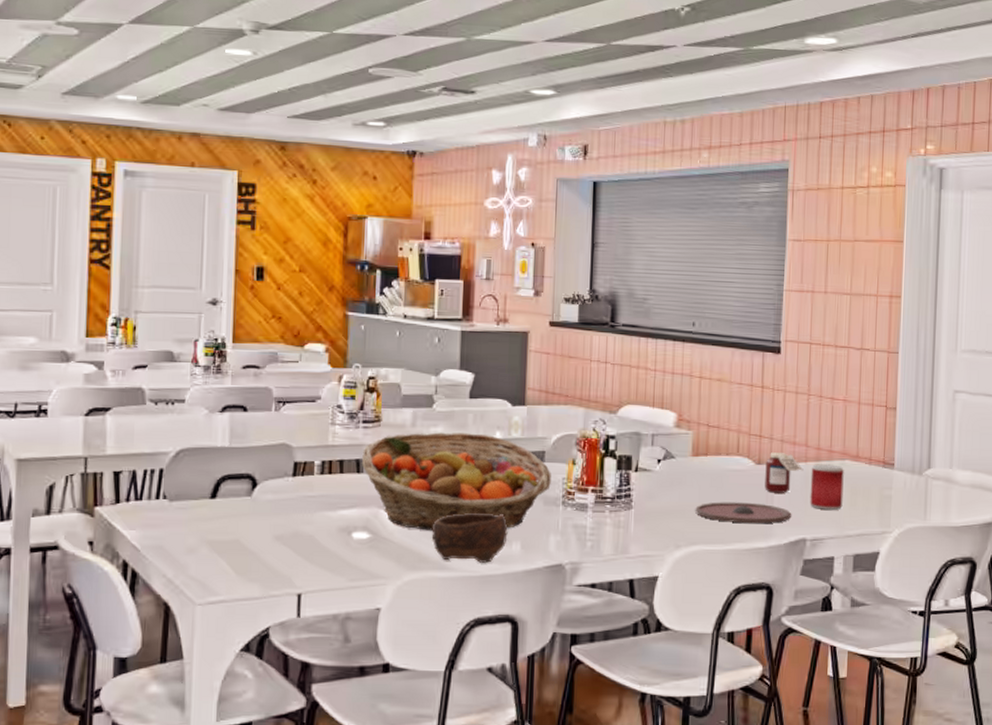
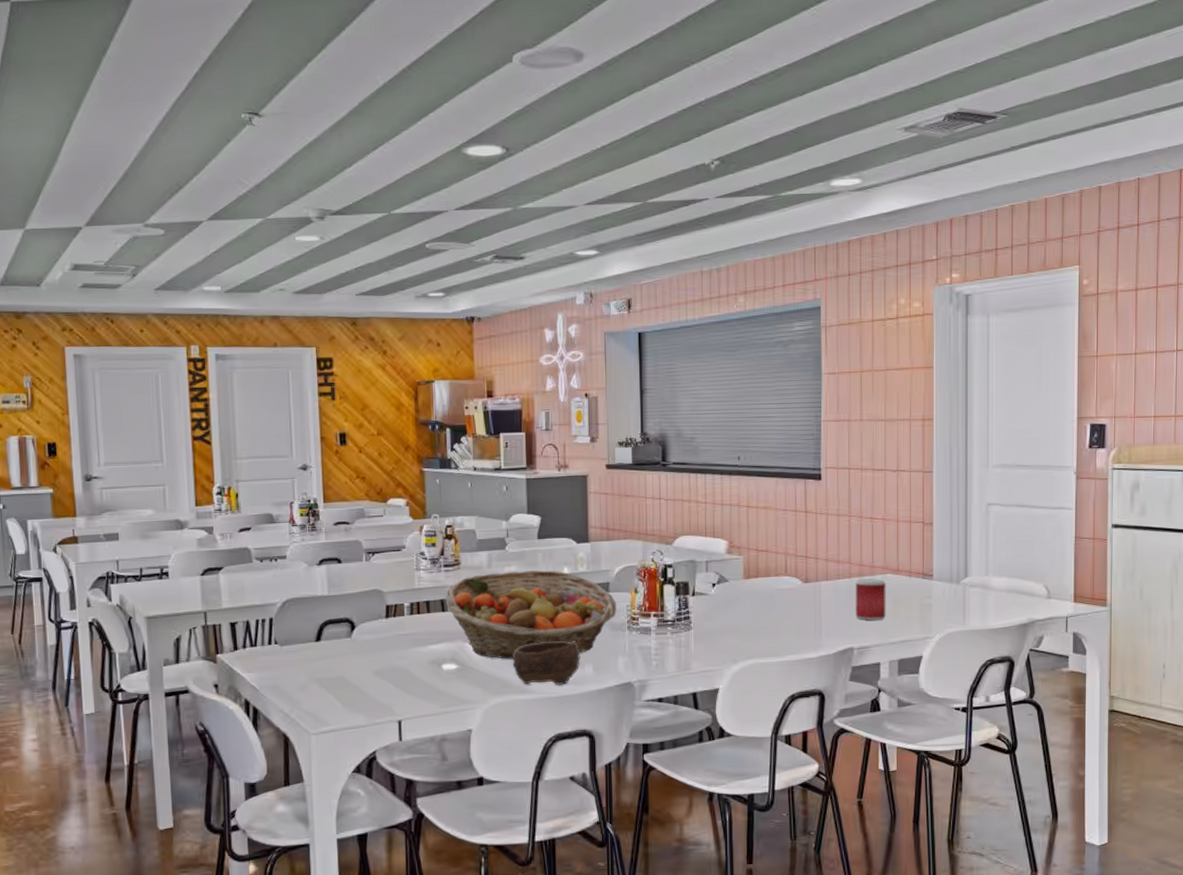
plate: present [695,502,792,524] -> none [749,618,839,637]
jar: present [765,453,804,493] -> none [812,571,848,608]

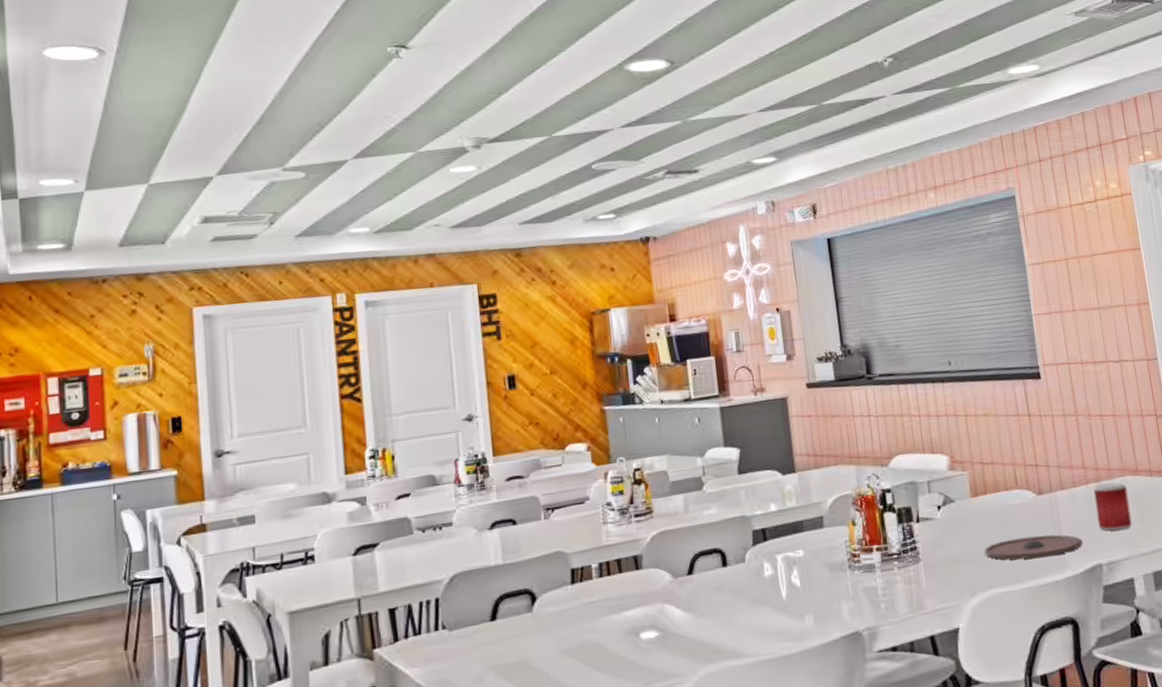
fruit basket: present [446,570,616,659] -> none [639,508,834,619]
bowl: present [512,640,580,685] -> none [720,589,799,646]
plate: none [749,618,839,637] -> present [984,534,1083,560]

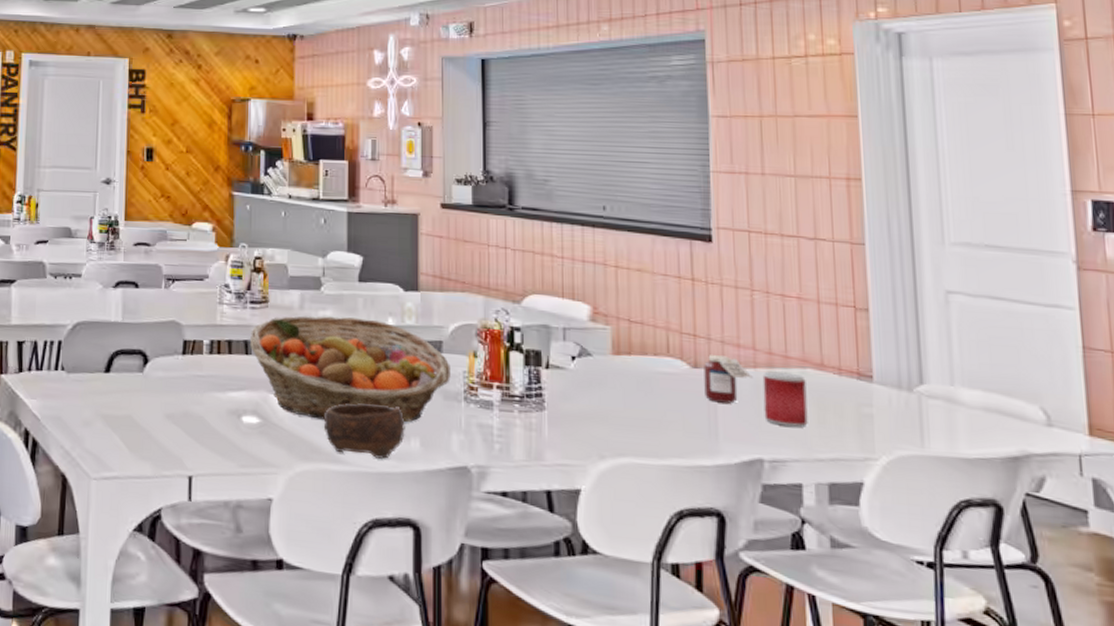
fruit basket: none [639,508,834,619] -> present [250,316,450,423]
bowl: none [720,589,799,646] -> present [323,403,405,459]
plate: present [984,534,1083,560] -> none [620,408,742,438]
jar: none [1046,478,1086,522] -> present [704,355,753,404]

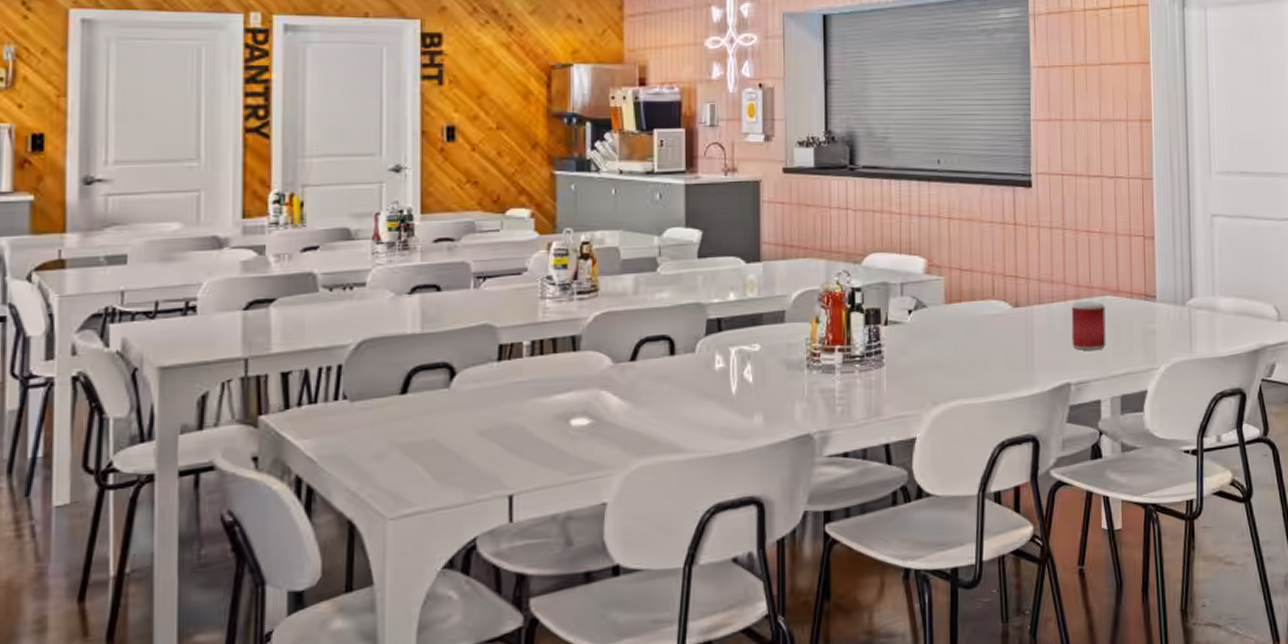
fruit basket: present [250,316,450,423] -> none [578,296,793,410]
bowl: present [323,403,405,459] -> none [662,384,748,441]
jar: present [704,355,753,404] -> none [1023,293,1063,337]

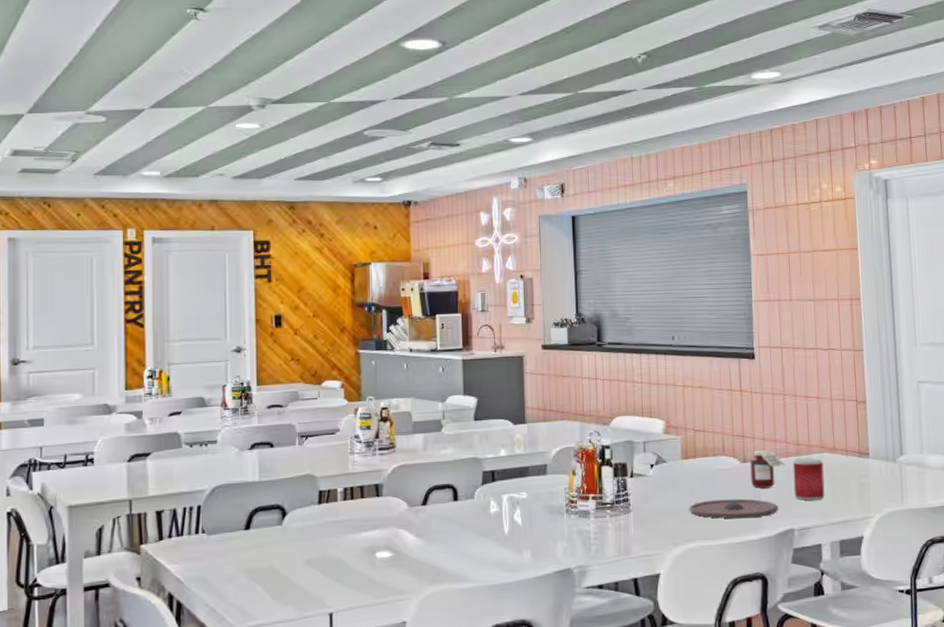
plate: none [952,349,1054,372] -> present [689,498,779,519]
jar: none [1023,293,1063,337] -> present [750,450,786,488]

